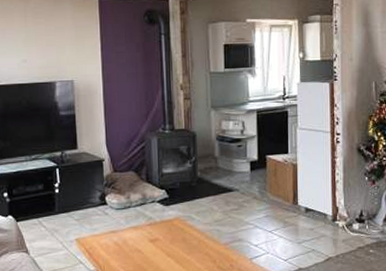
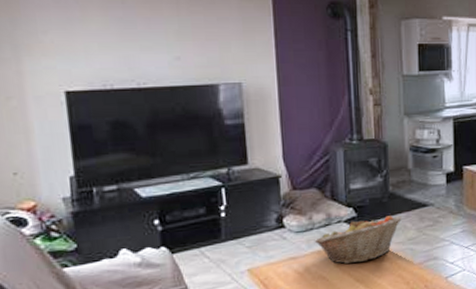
fruit basket: none [131,198,210,240] -> present [314,216,403,264]

